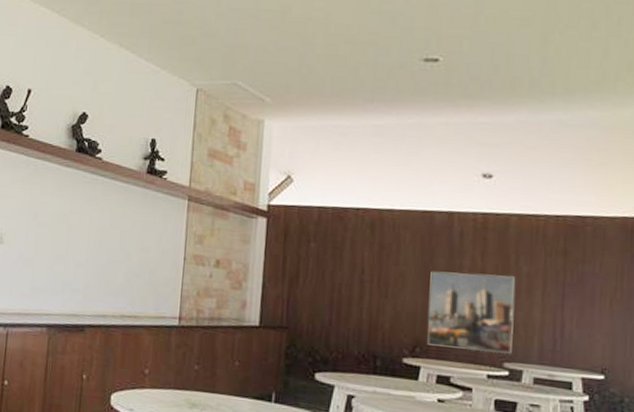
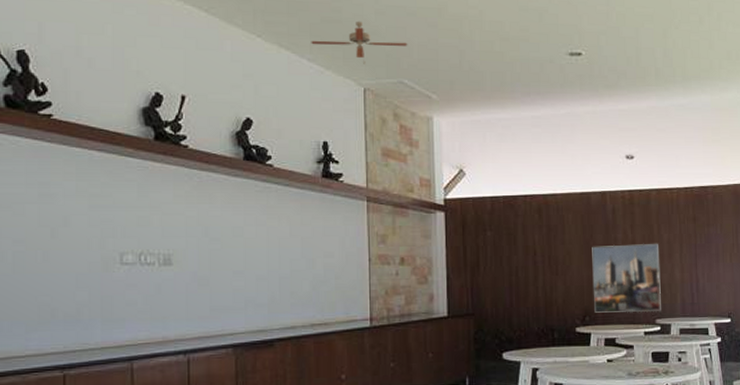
ceiling fan: none [150,22,246,65] -> present [311,21,408,64]

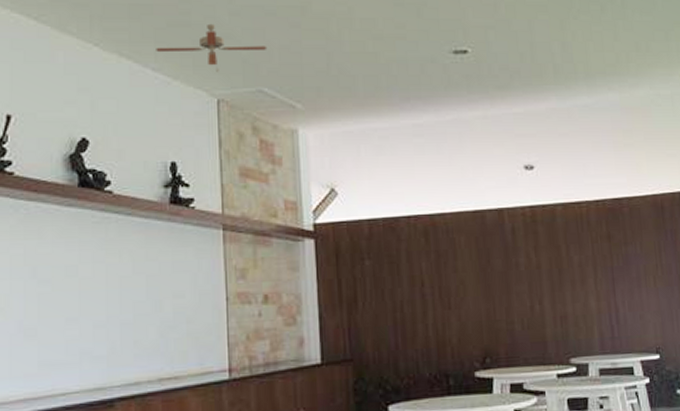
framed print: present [592,244,661,313] -> none [489,268,576,353]

